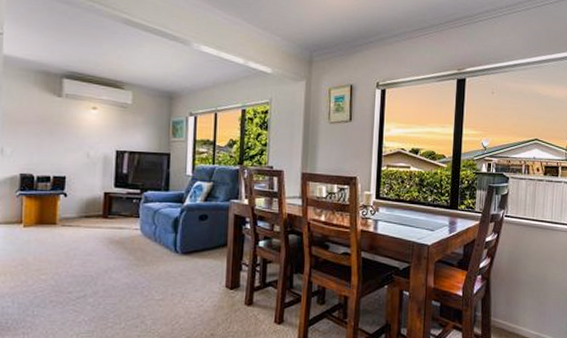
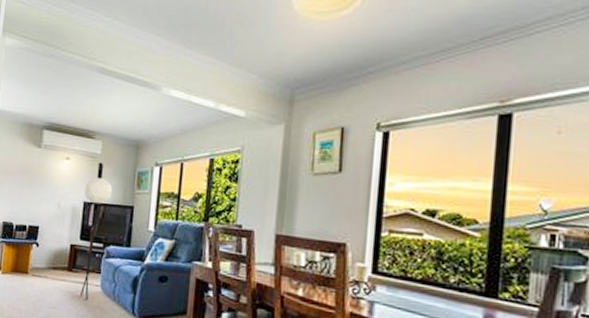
floor lamp: none [115,112,147,244] -> present [80,162,113,301]

